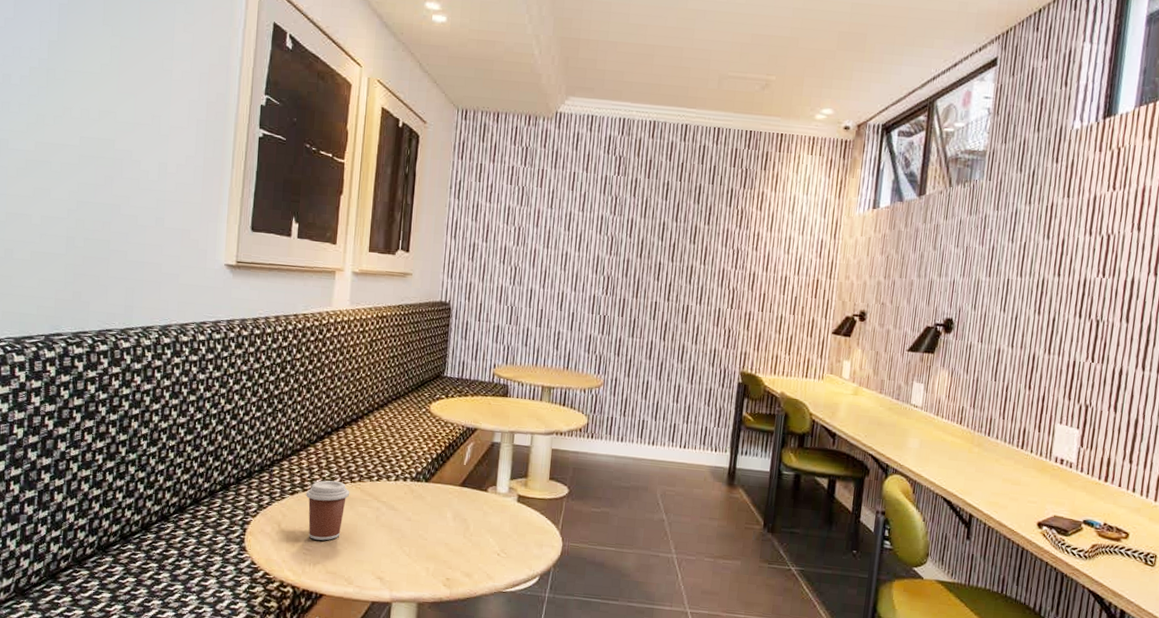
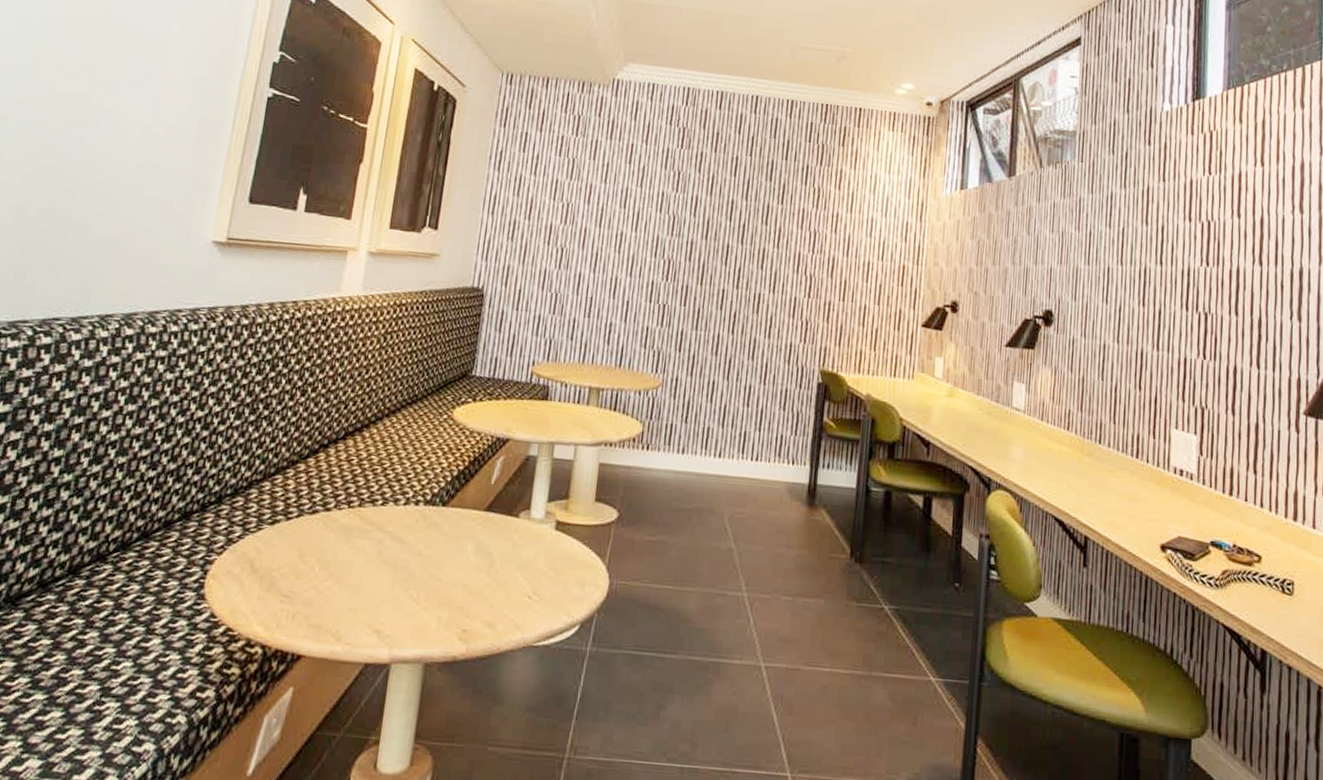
coffee cup: present [306,480,350,541] -> none [289,505,347,584]

